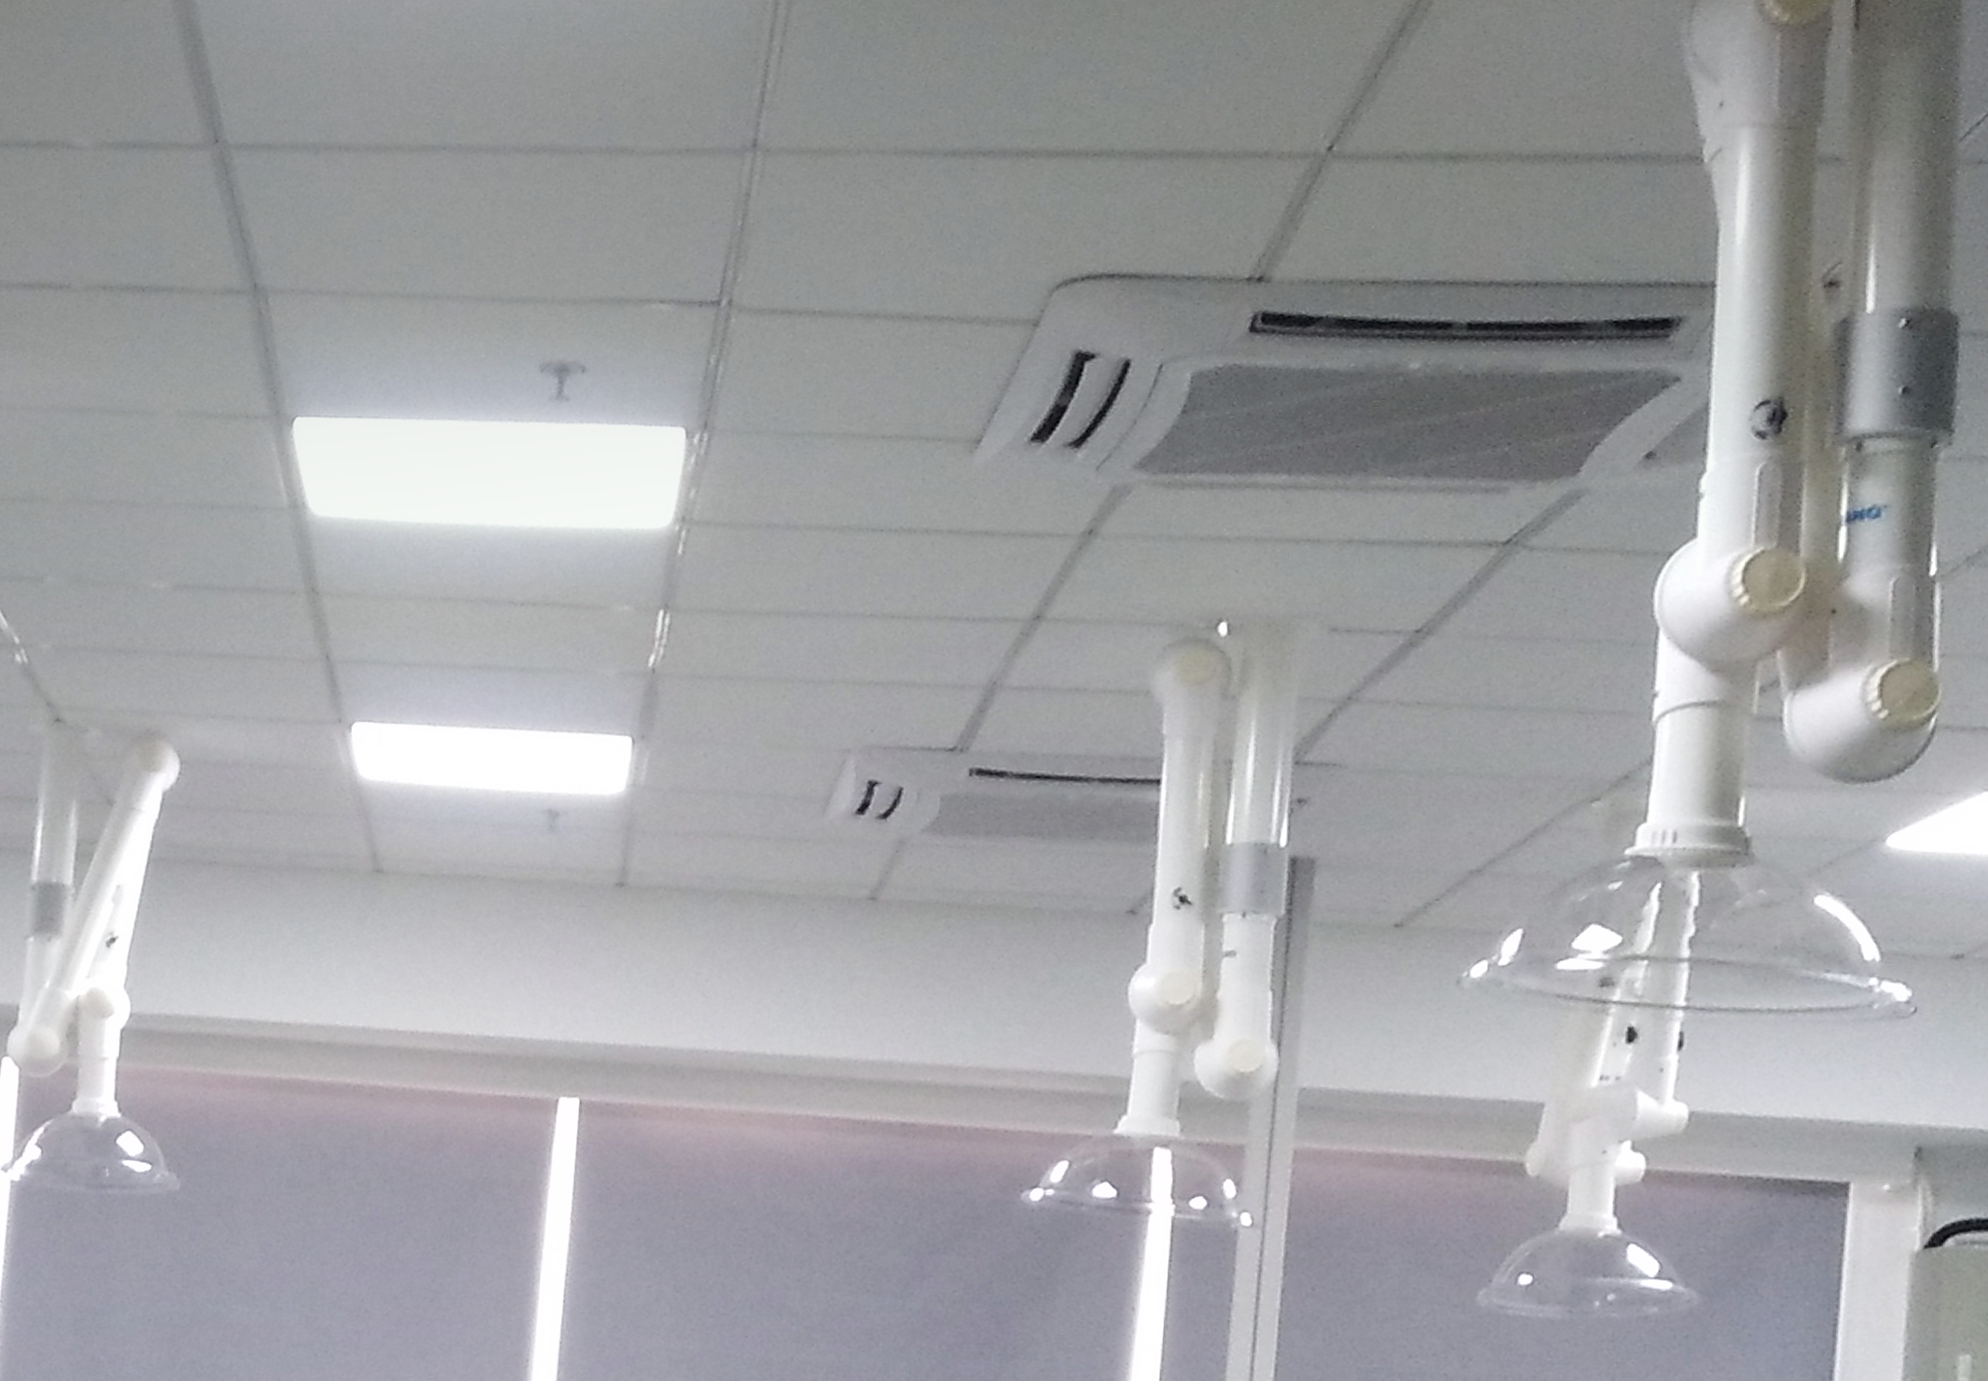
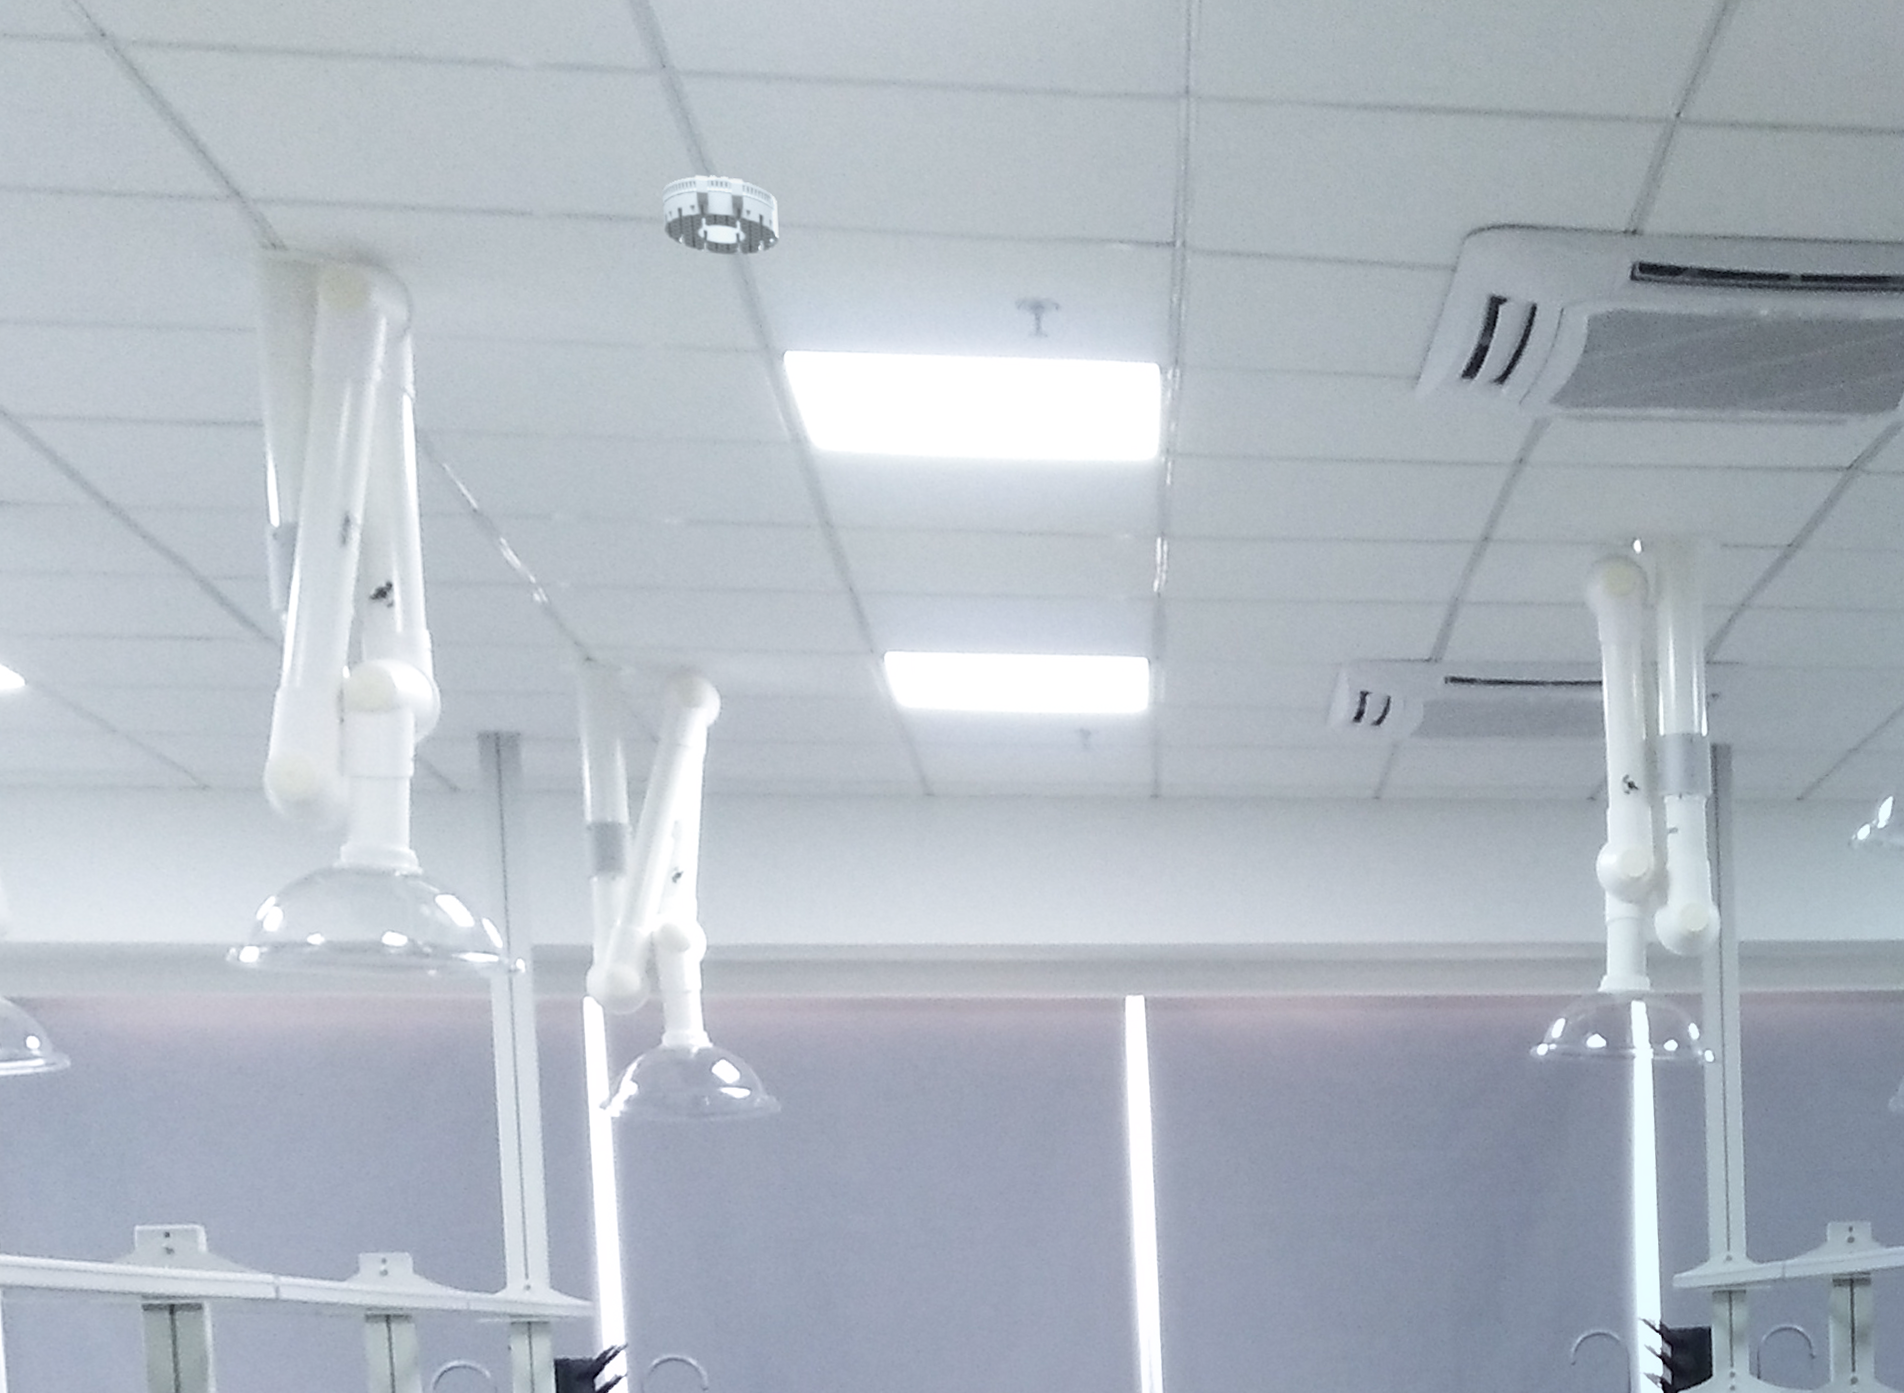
smoke detector: none [193,245,309,323] -> present [661,174,779,256]

